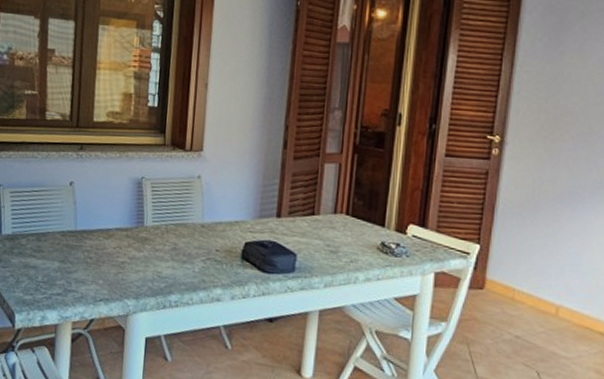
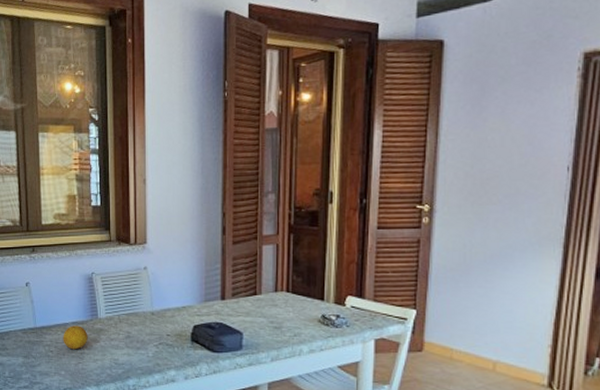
fruit: none [104,231,132,259] -> present [63,325,88,350]

